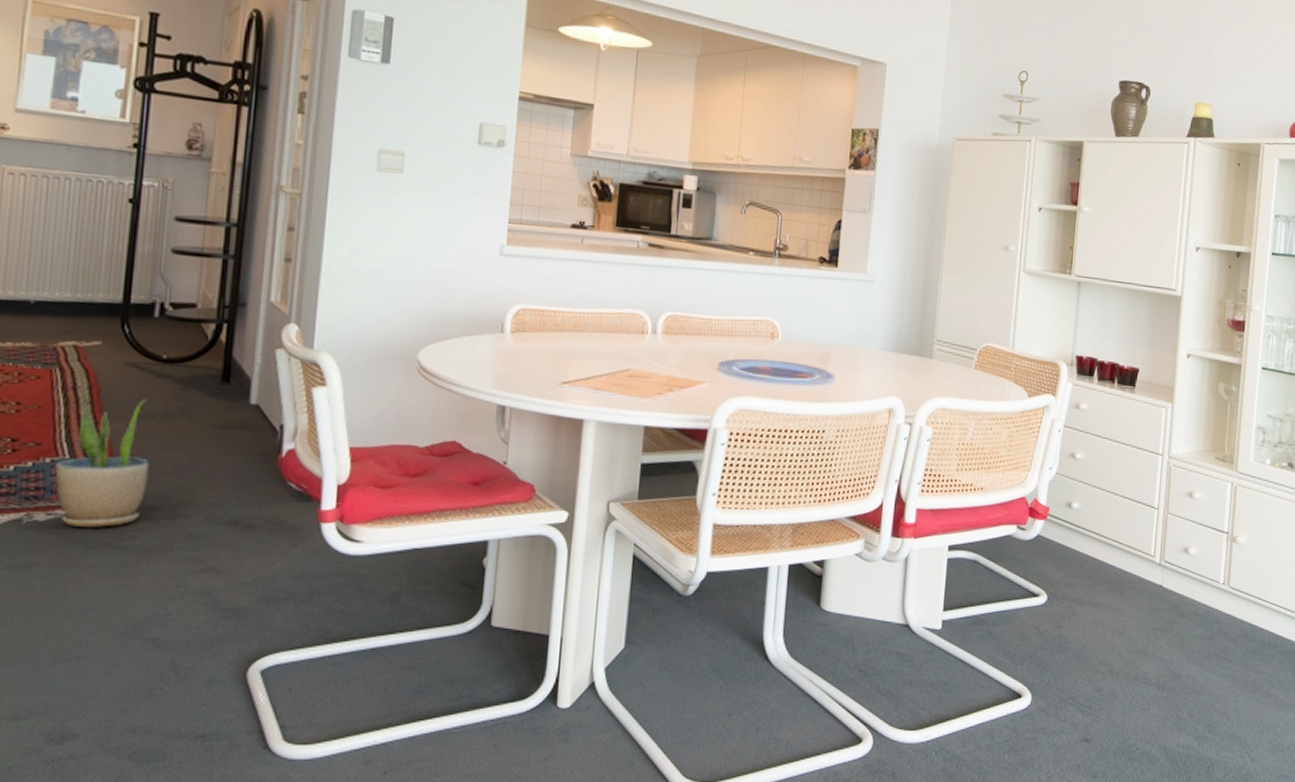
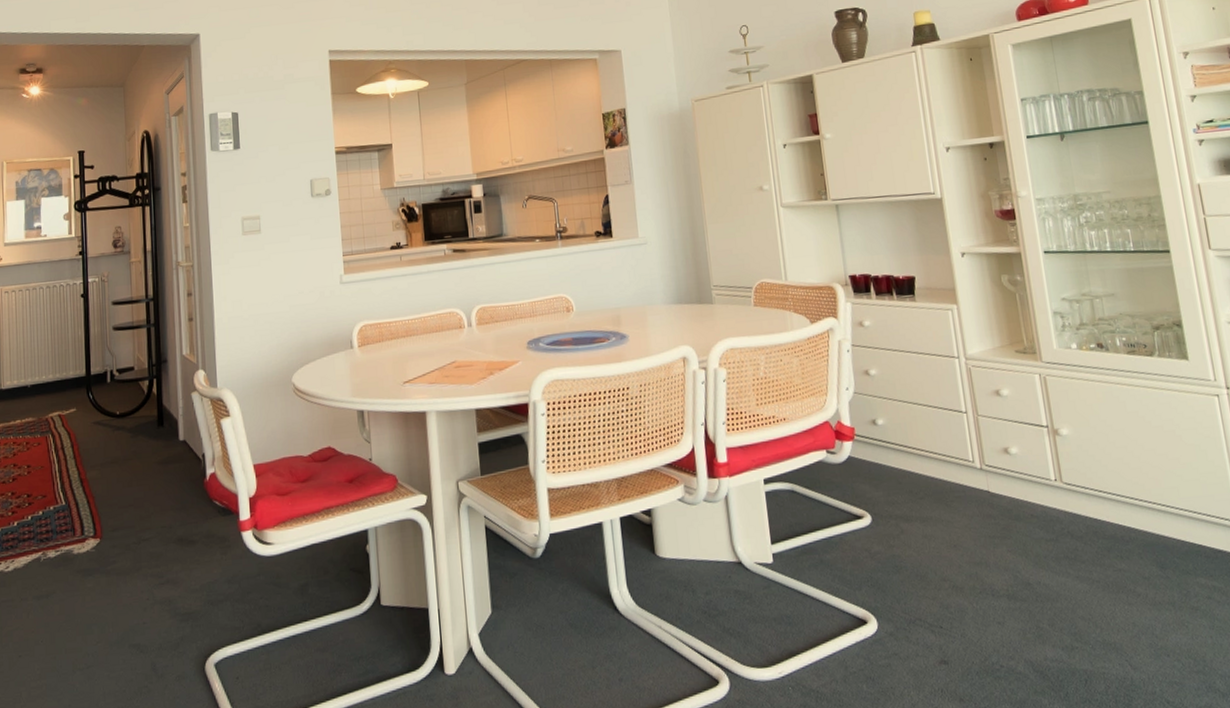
potted plant: present [54,399,150,529] -> none [57,449,118,559]

